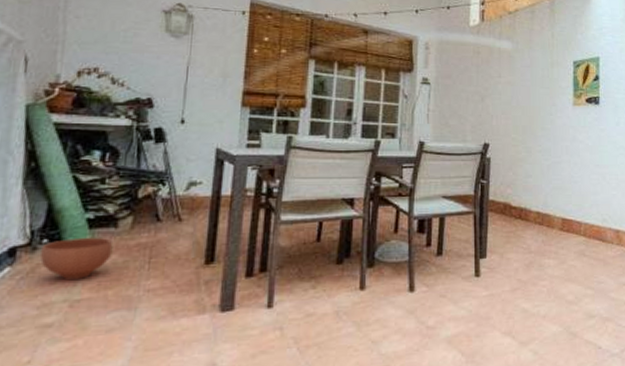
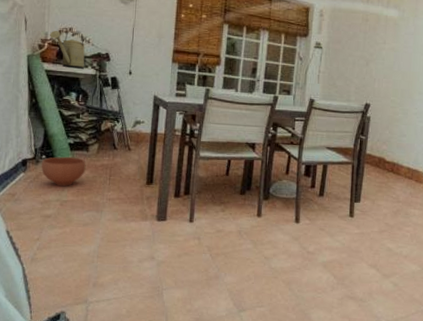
watering can: none [63,72,117,120] -> present [50,31,85,69]

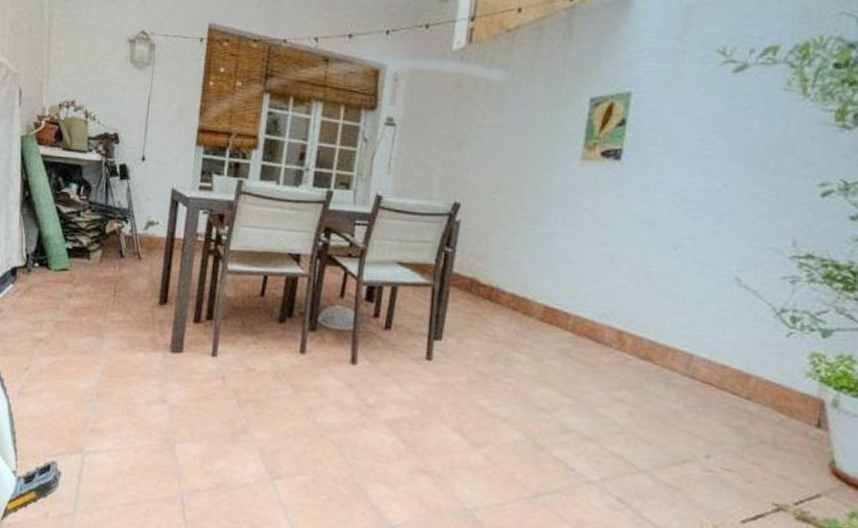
bowl: present [41,157,86,186] -> none [33,265,86,303]

